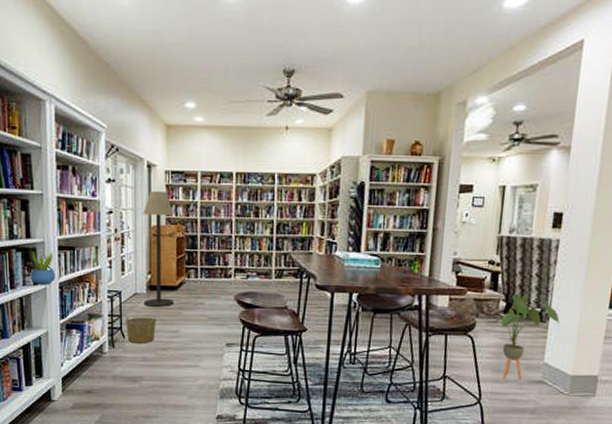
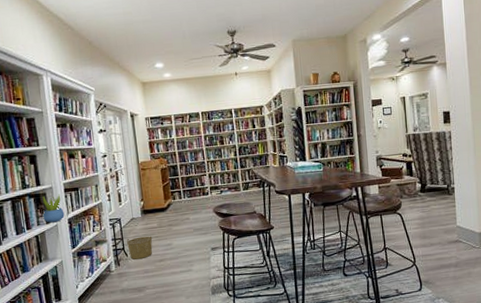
floor lamp: present [143,191,174,307] -> none [131,134,165,228]
house plant: present [493,294,560,381] -> none [414,175,462,243]

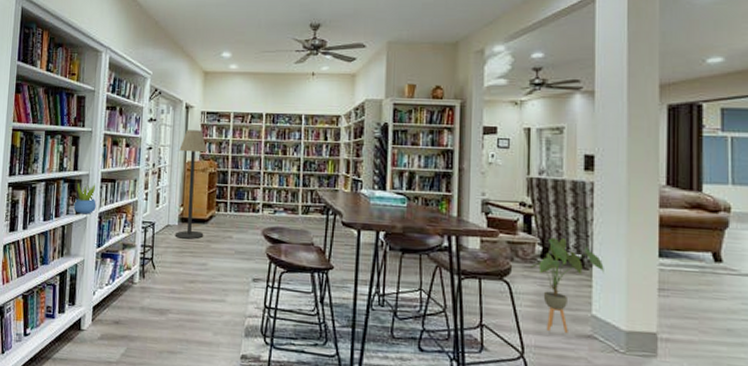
basket: present [127,236,153,260] -> none [157,248,186,275]
floor lamp: none [131,134,165,228] -> present [174,130,207,240]
house plant: none [414,175,462,243] -> present [531,238,604,334]

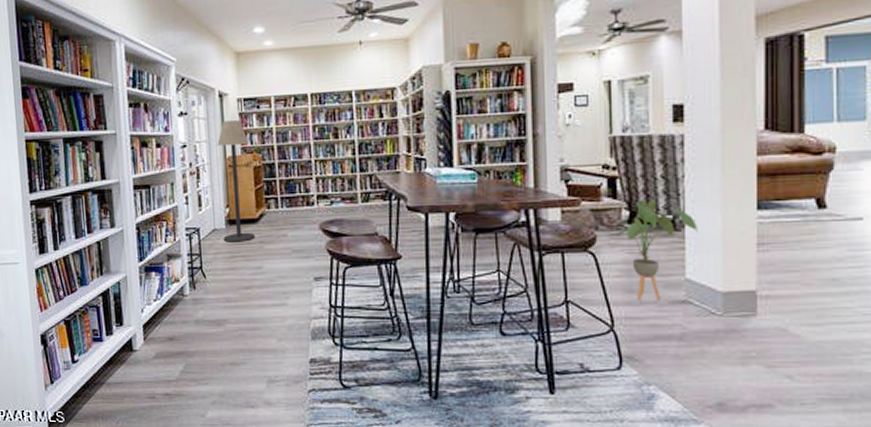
succulent plant: present [73,183,96,214] -> none [107,191,132,227]

